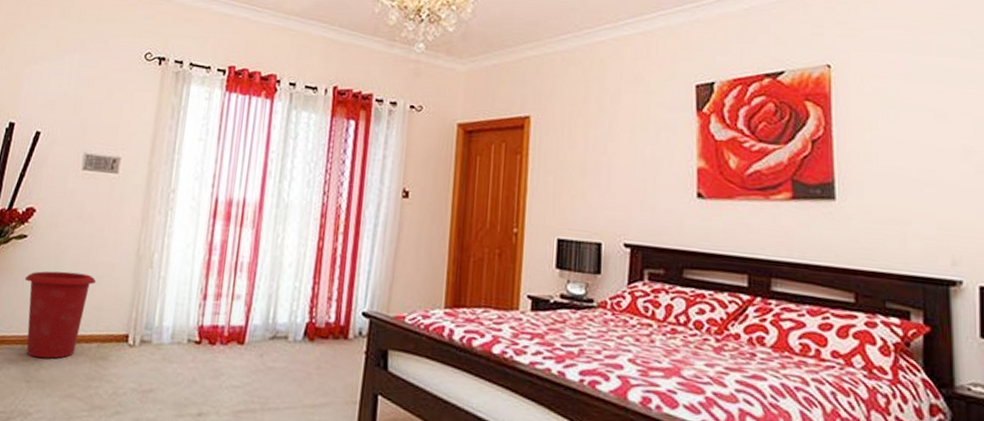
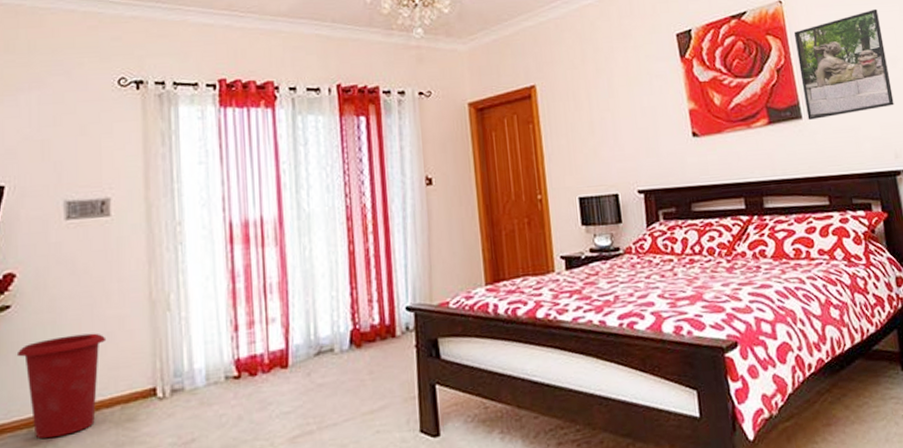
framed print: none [841,88,961,205] -> present [794,8,895,120]

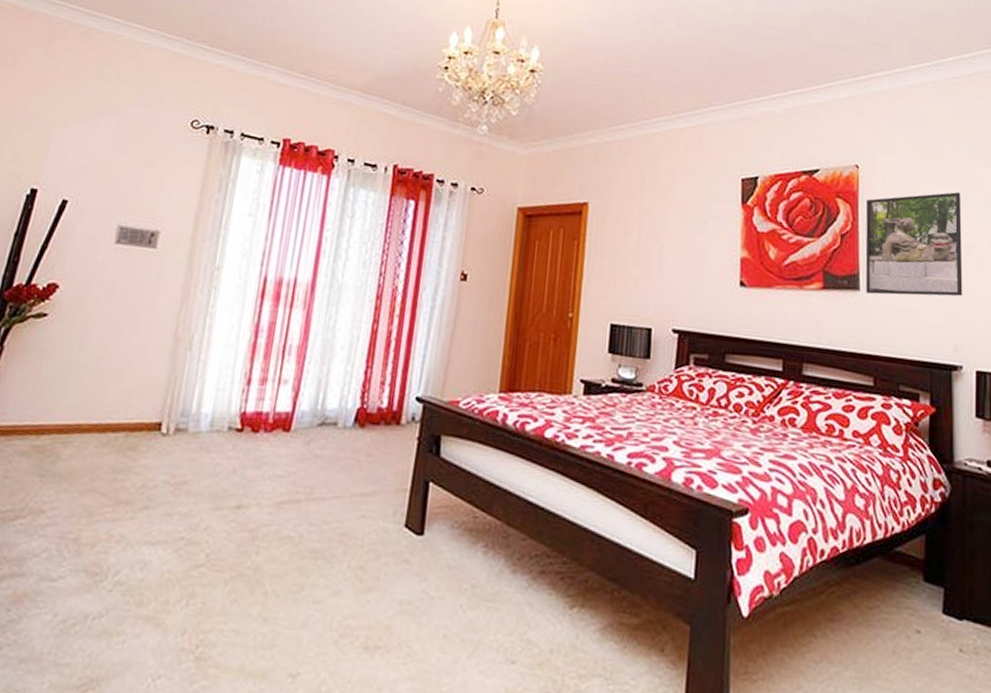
waste bin: present [16,333,107,439] -> none [41,353,127,450]

